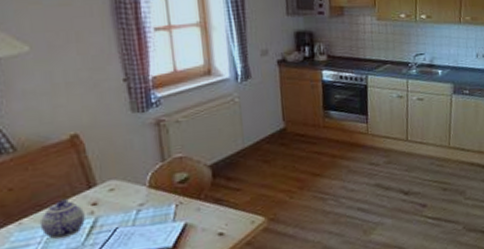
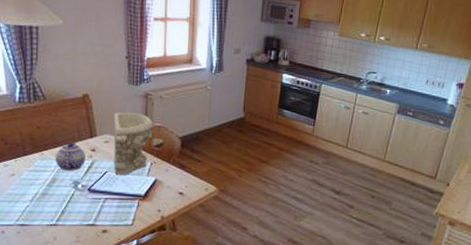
decorative bowl: none [117,146,174,230] -> present [113,112,153,176]

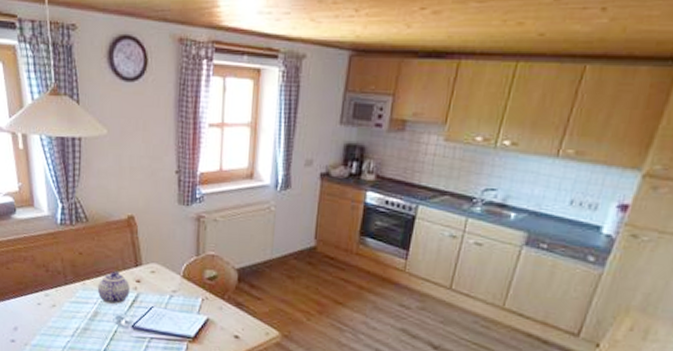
decorative bowl: present [113,112,153,176] -> none [160,237,206,312]

